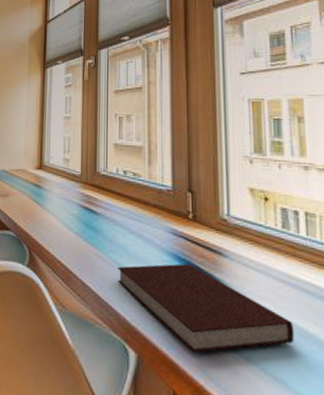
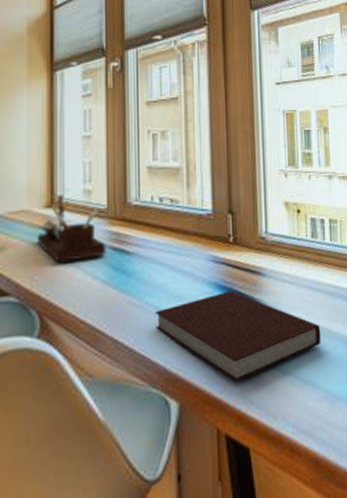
desk organizer: none [30,161,79,213] -> present [38,195,106,263]

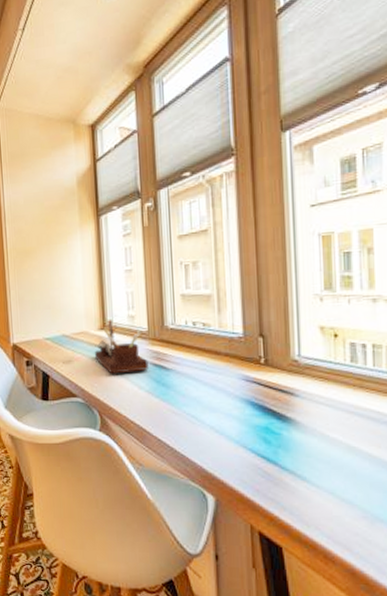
notebook: present [155,290,322,382] -> none [192,407,361,489]

